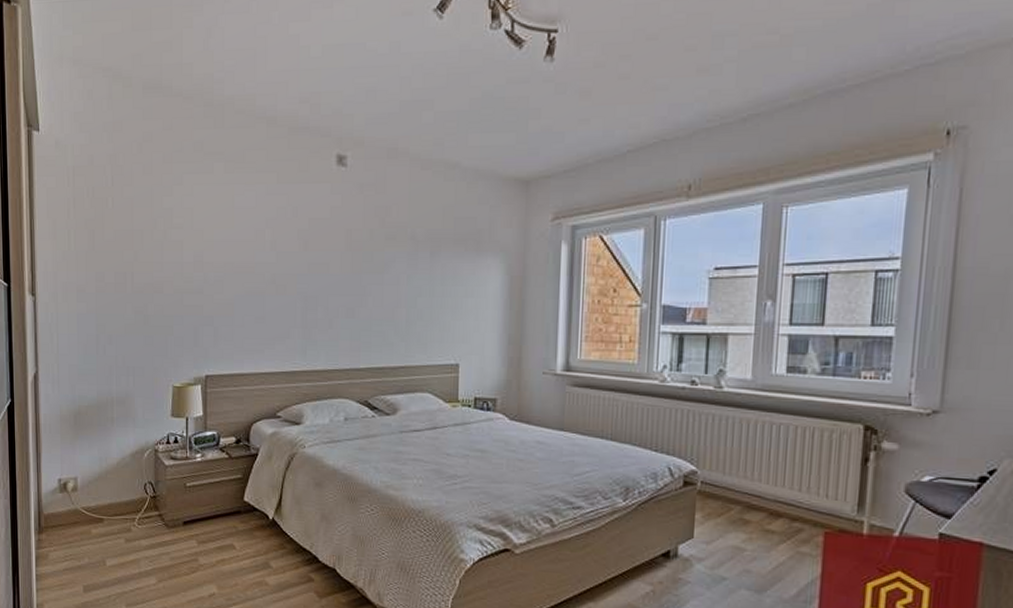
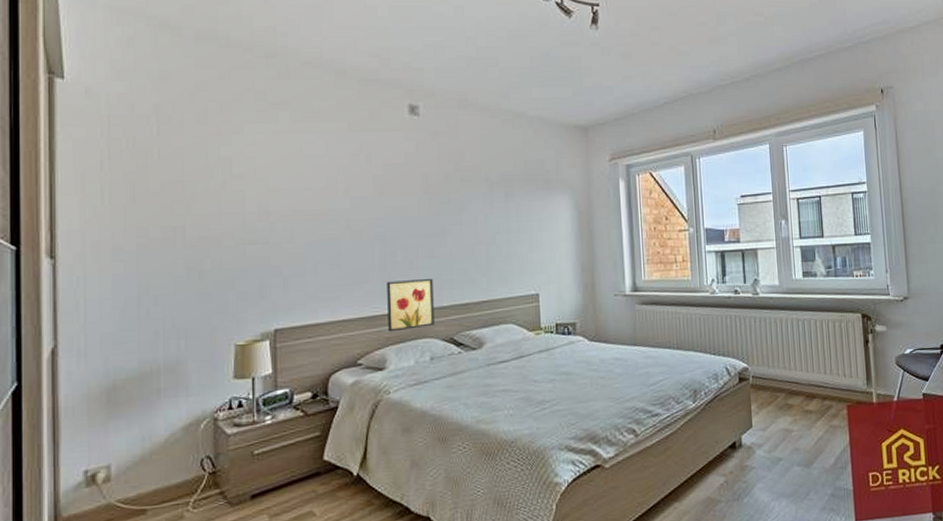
wall art: none [306,338,351,389] -> present [387,279,435,332]

